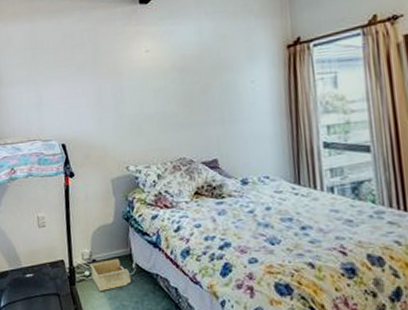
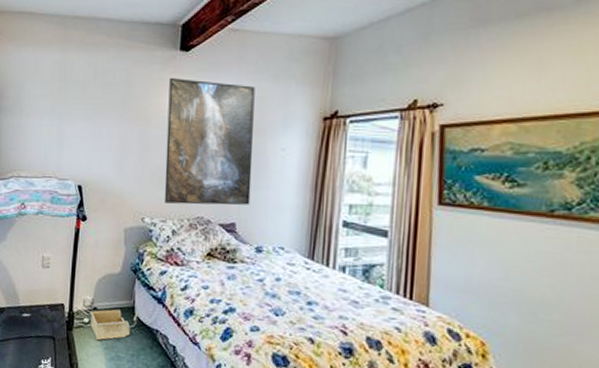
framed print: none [134,26,229,149] -> present [164,77,255,205]

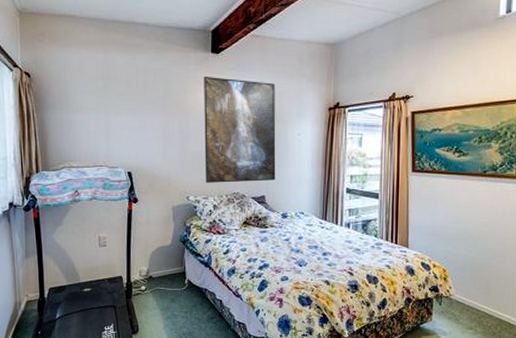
storage bin: present [89,309,131,340] -> none [146,275,183,303]

